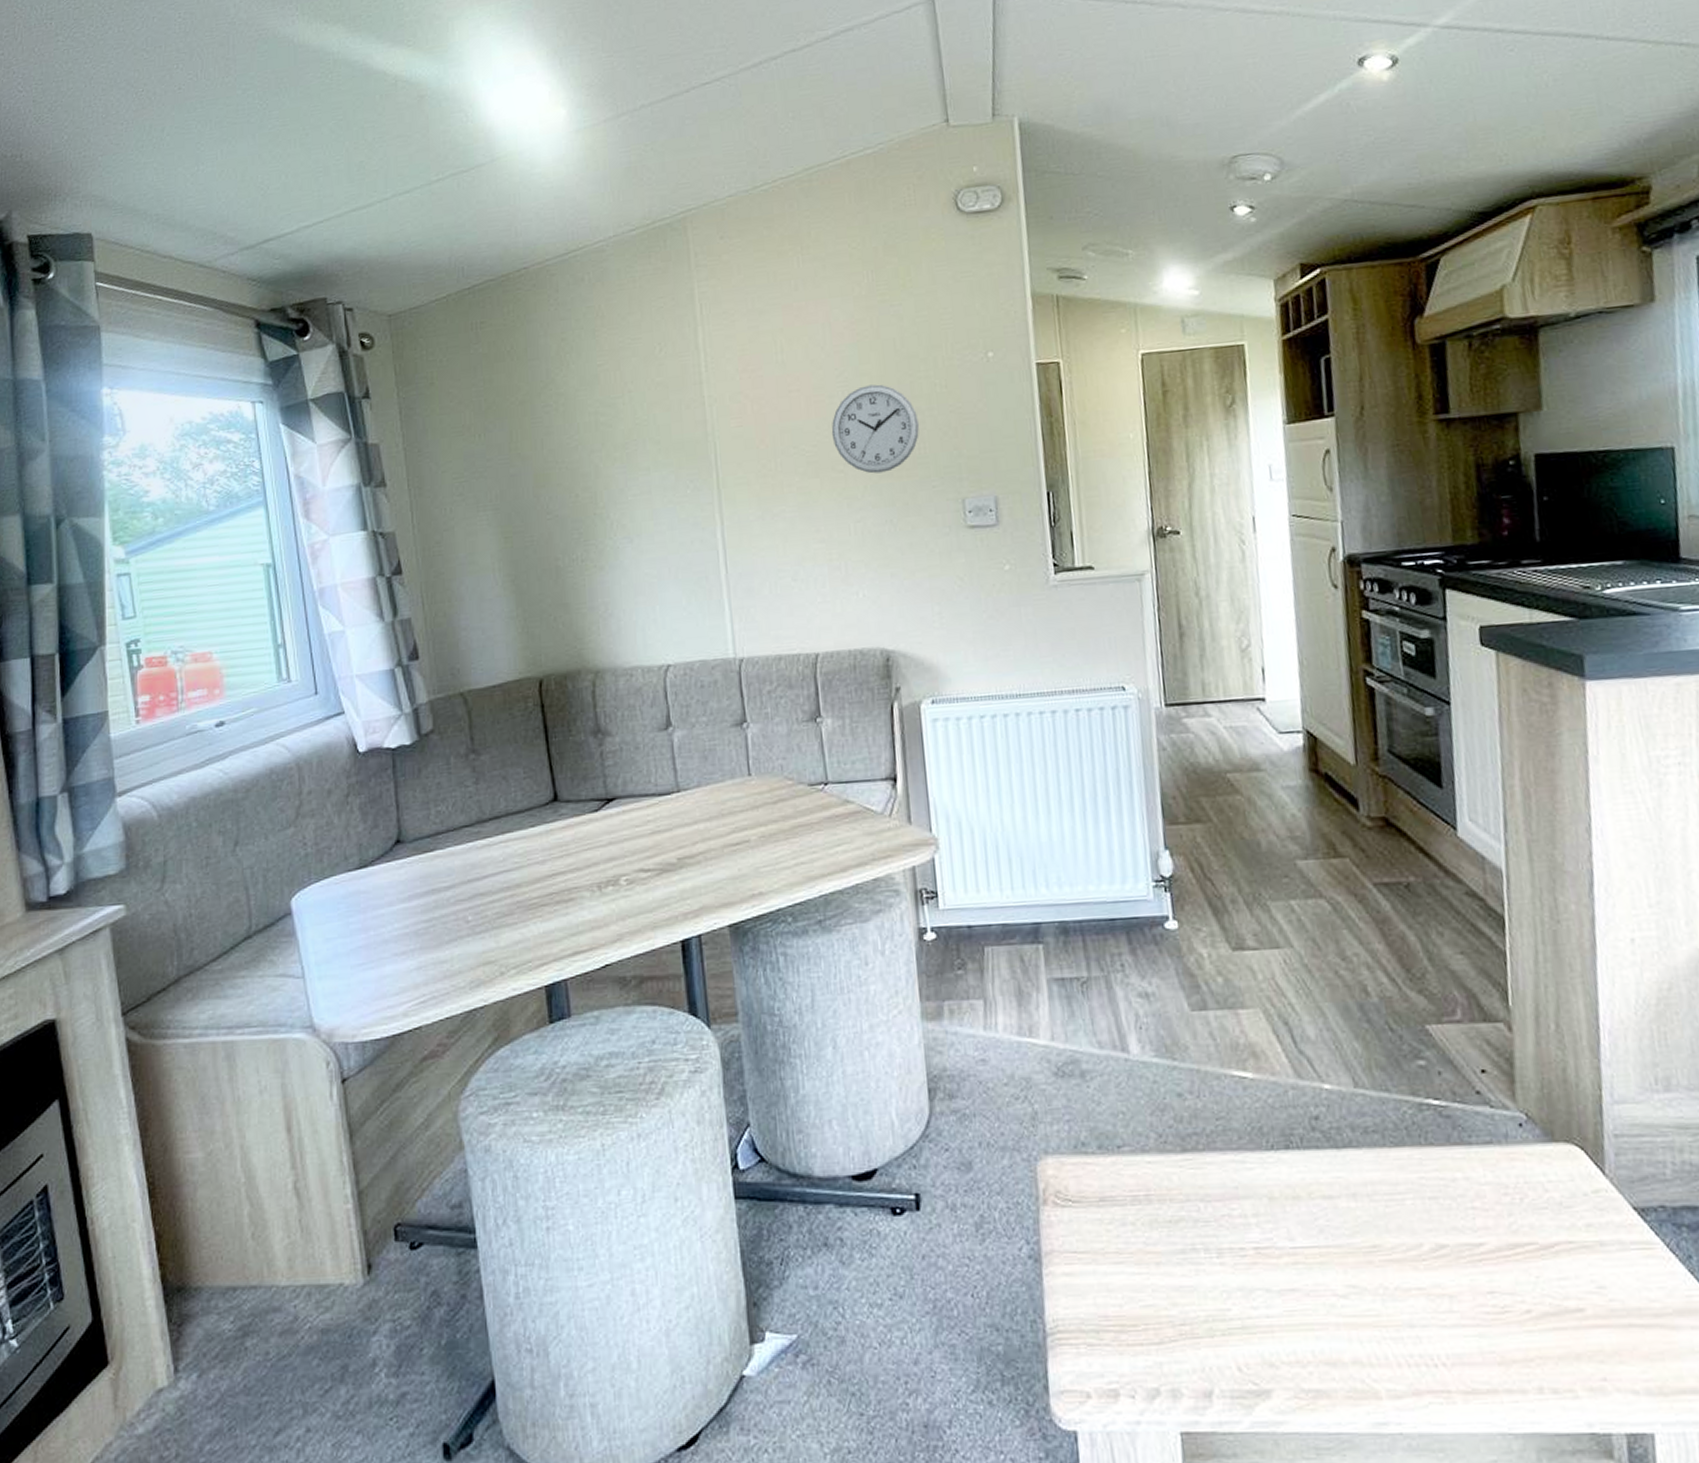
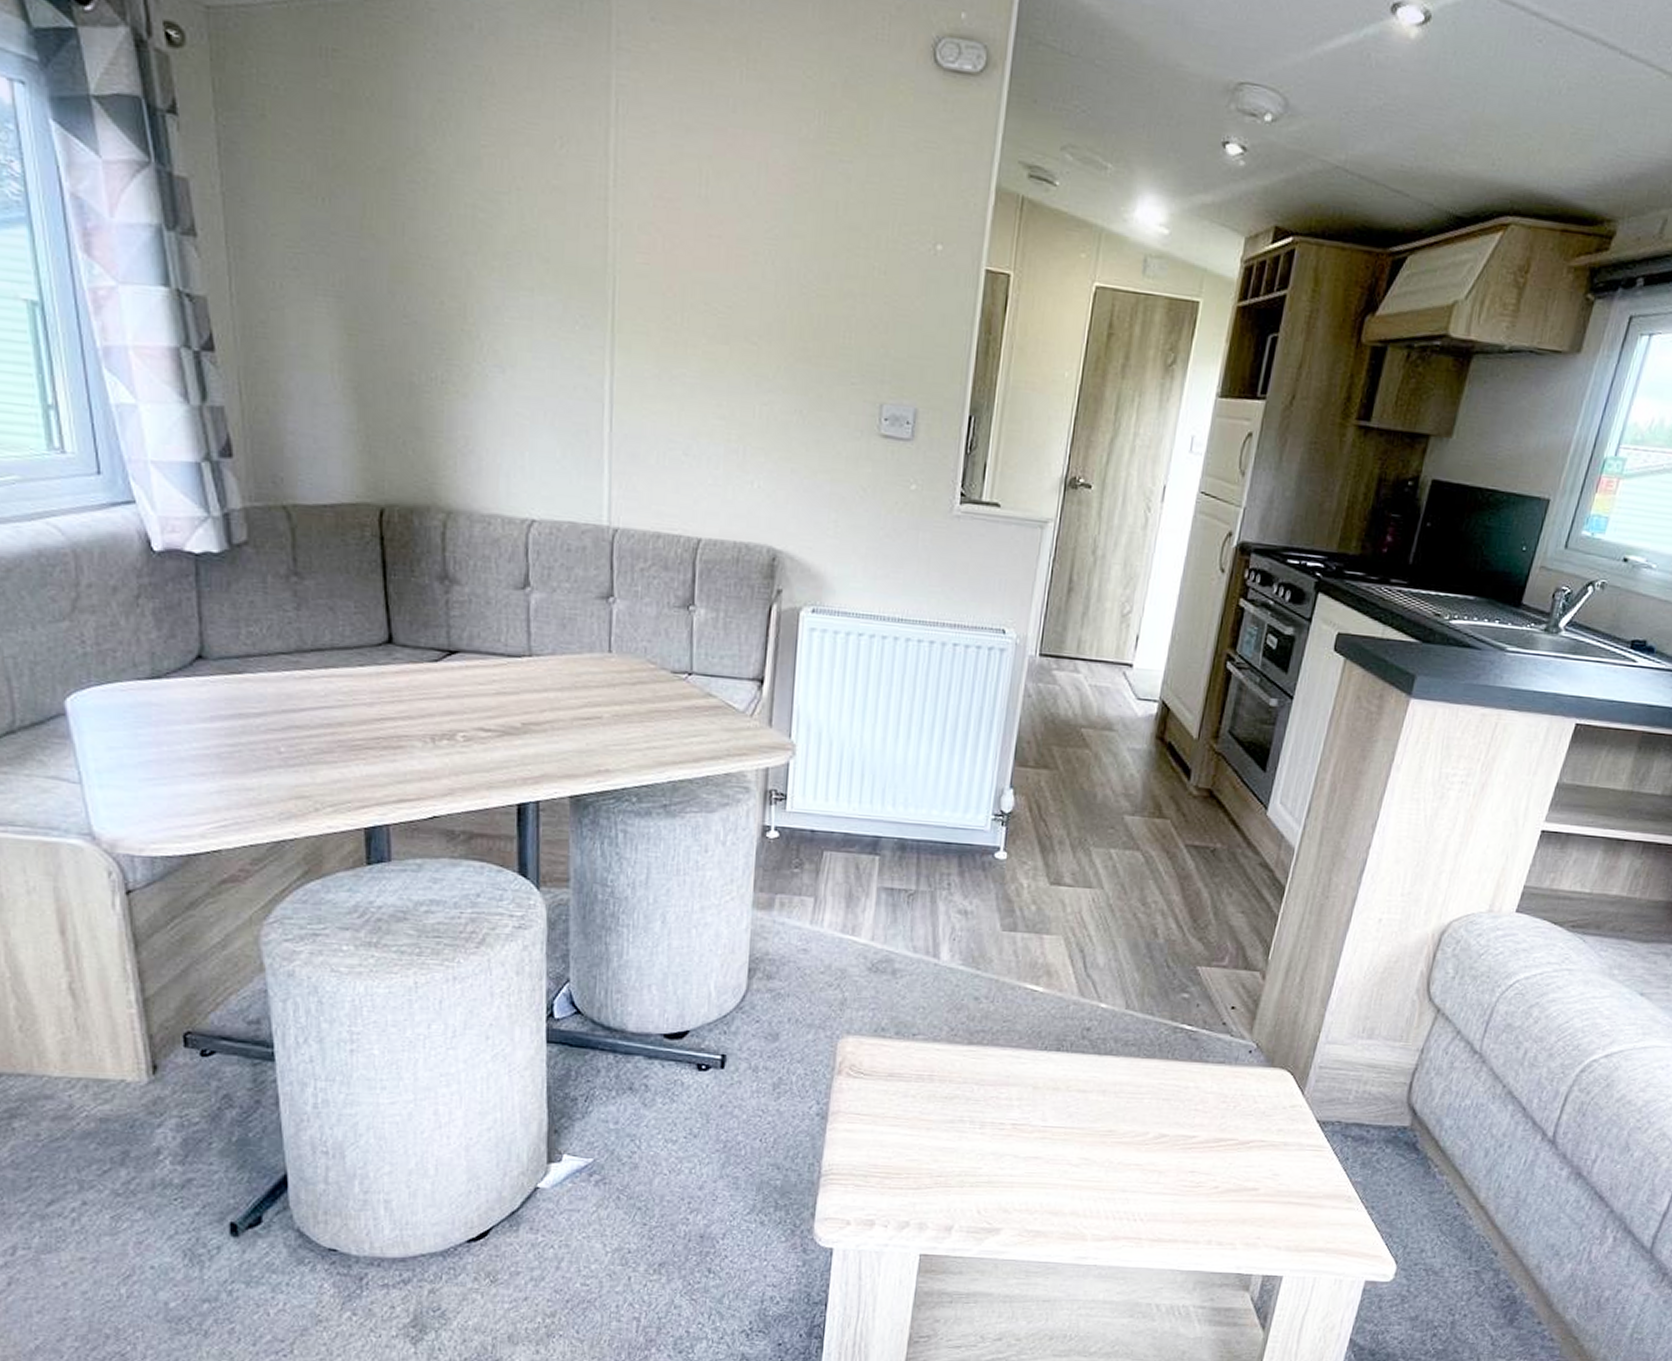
wall clock: present [831,384,920,474] -> none [750,249,849,356]

